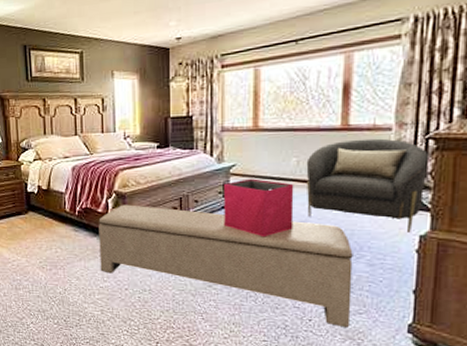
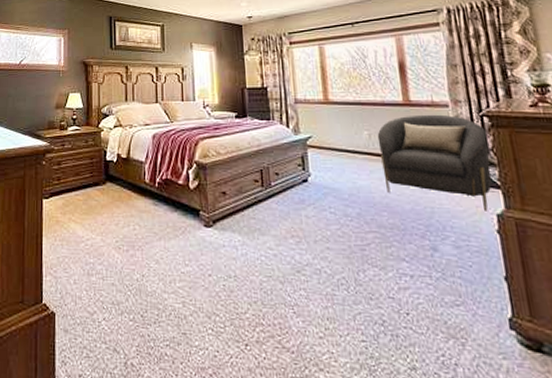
bench: present [98,204,353,328] -> none [179,176,449,323]
storage bin: present [224,178,294,237] -> none [302,151,375,215]

